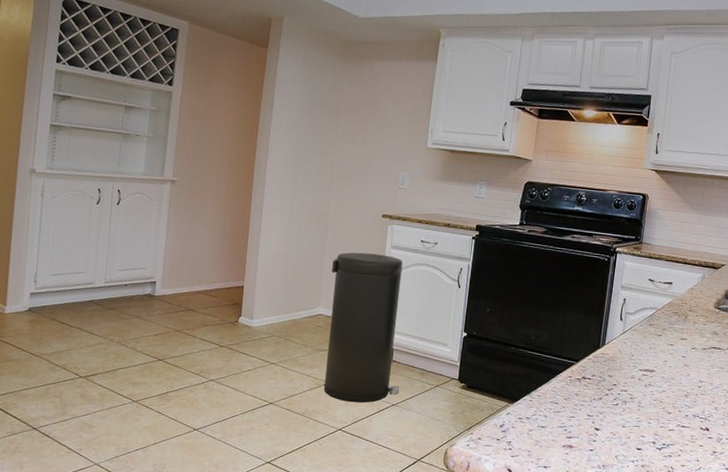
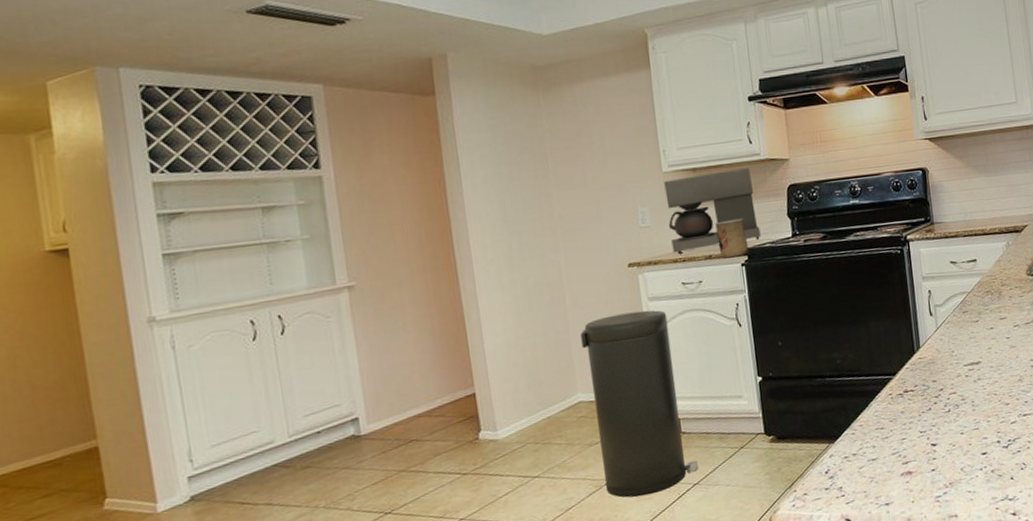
coffee maker: none [420,155,498,221] -> present [664,167,761,254]
tin can: none [457,198,483,231] -> present [715,218,749,259]

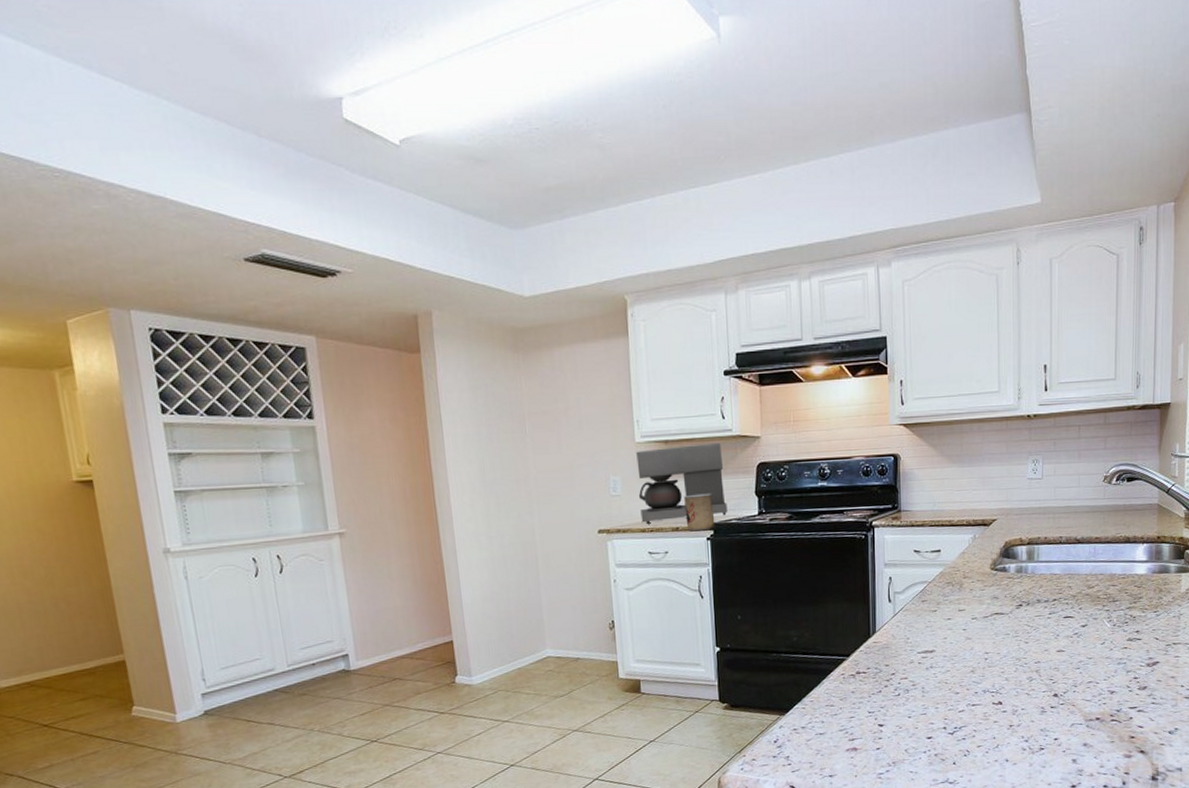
pedal bin: present [580,310,698,498] -> none [551,576,655,748]

